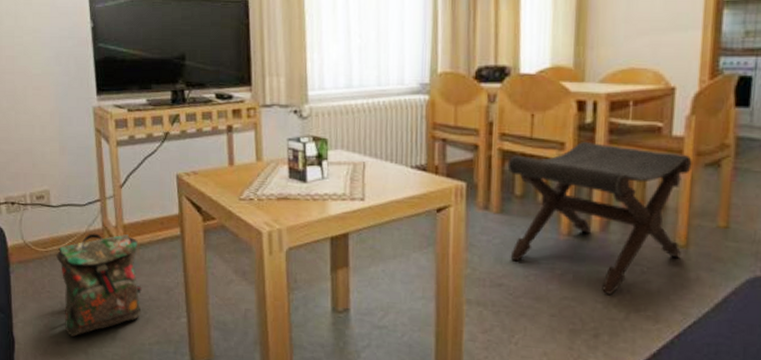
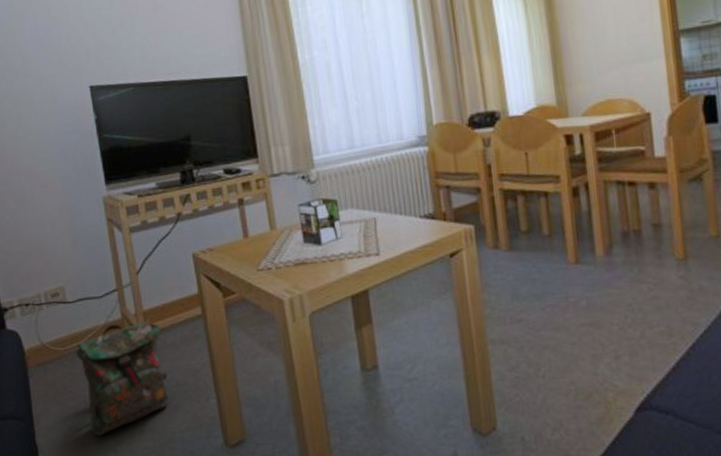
footstool: present [507,142,692,295] -> none [510,172,682,315]

